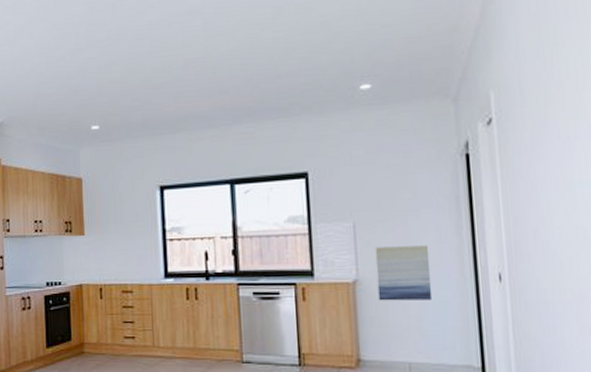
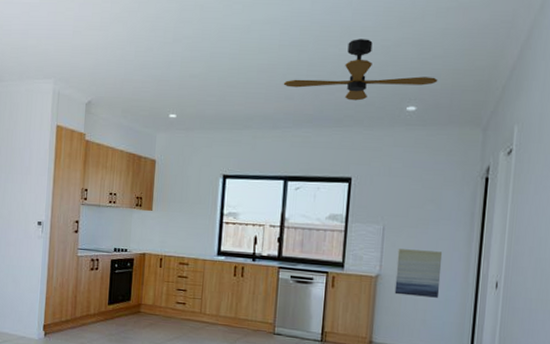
ceiling fan: none [214,16,392,87] -> present [283,39,438,101]

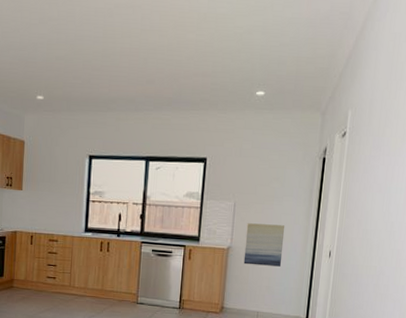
ceiling fan: present [283,39,438,101] -> none [144,25,284,85]

